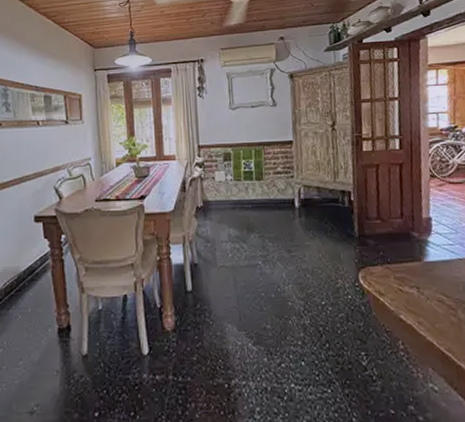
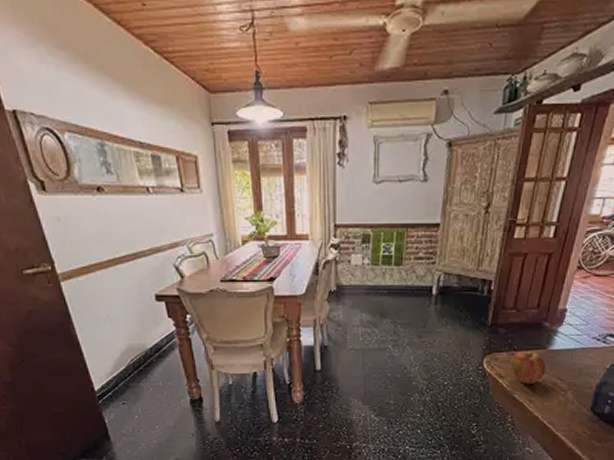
apple: none [386,264,428,302] -> present [509,351,547,384]

